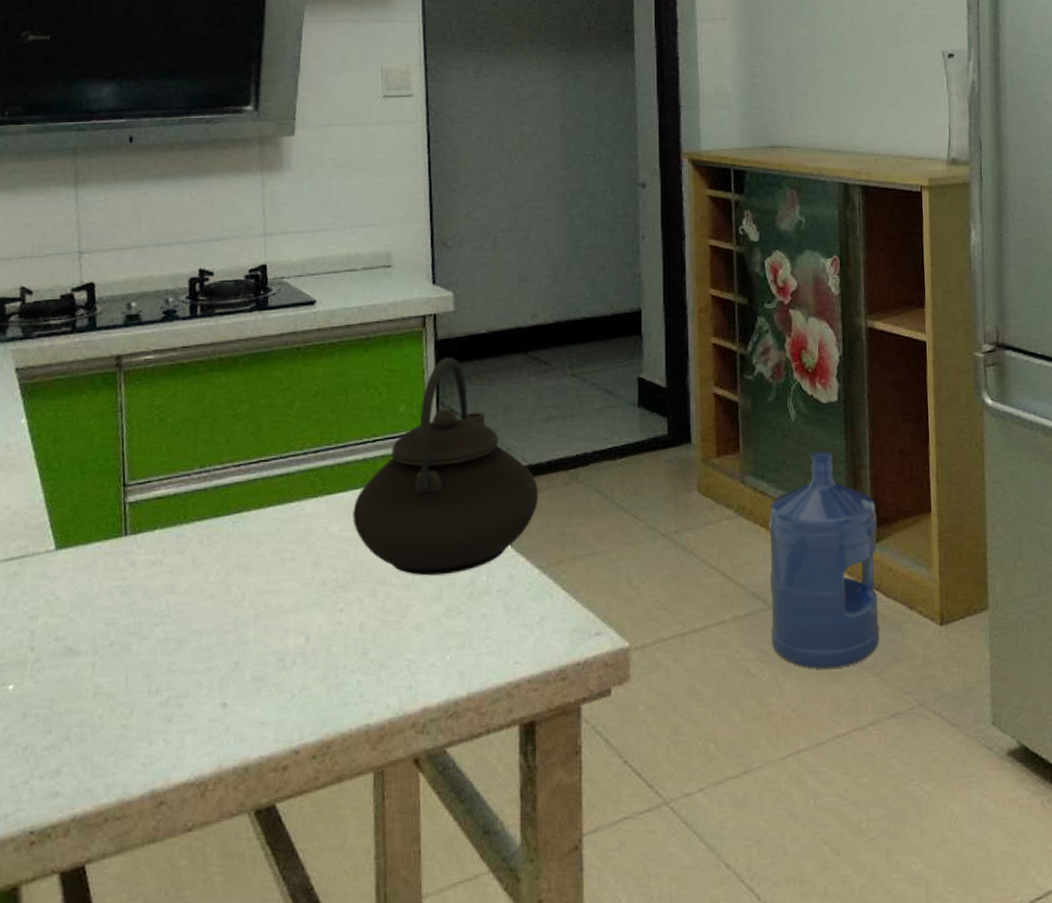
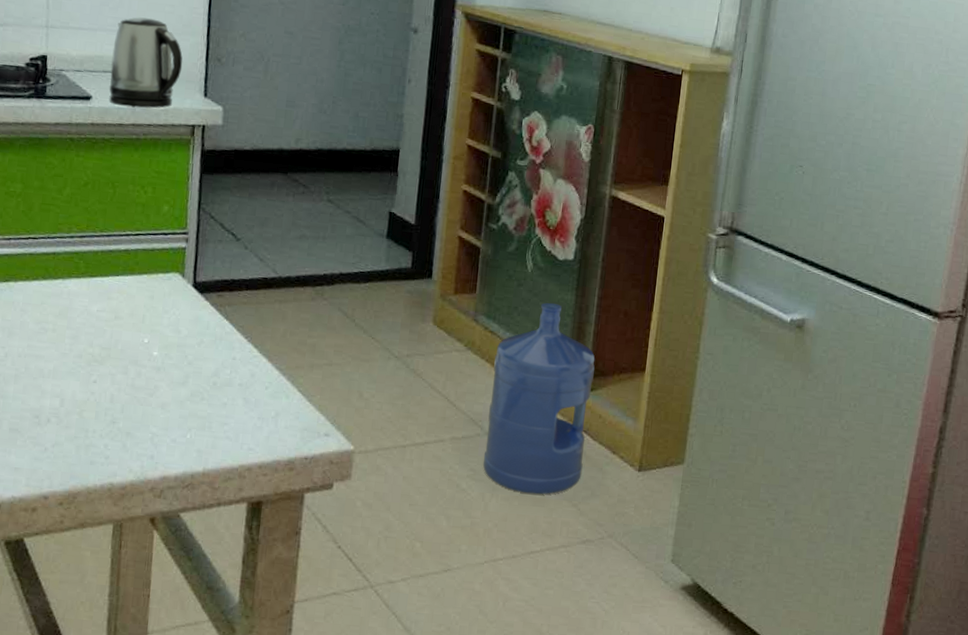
kettle: none [333,211,408,307] -> present [109,17,183,109]
teapot: present [352,358,539,576] -> none [111,167,286,364]

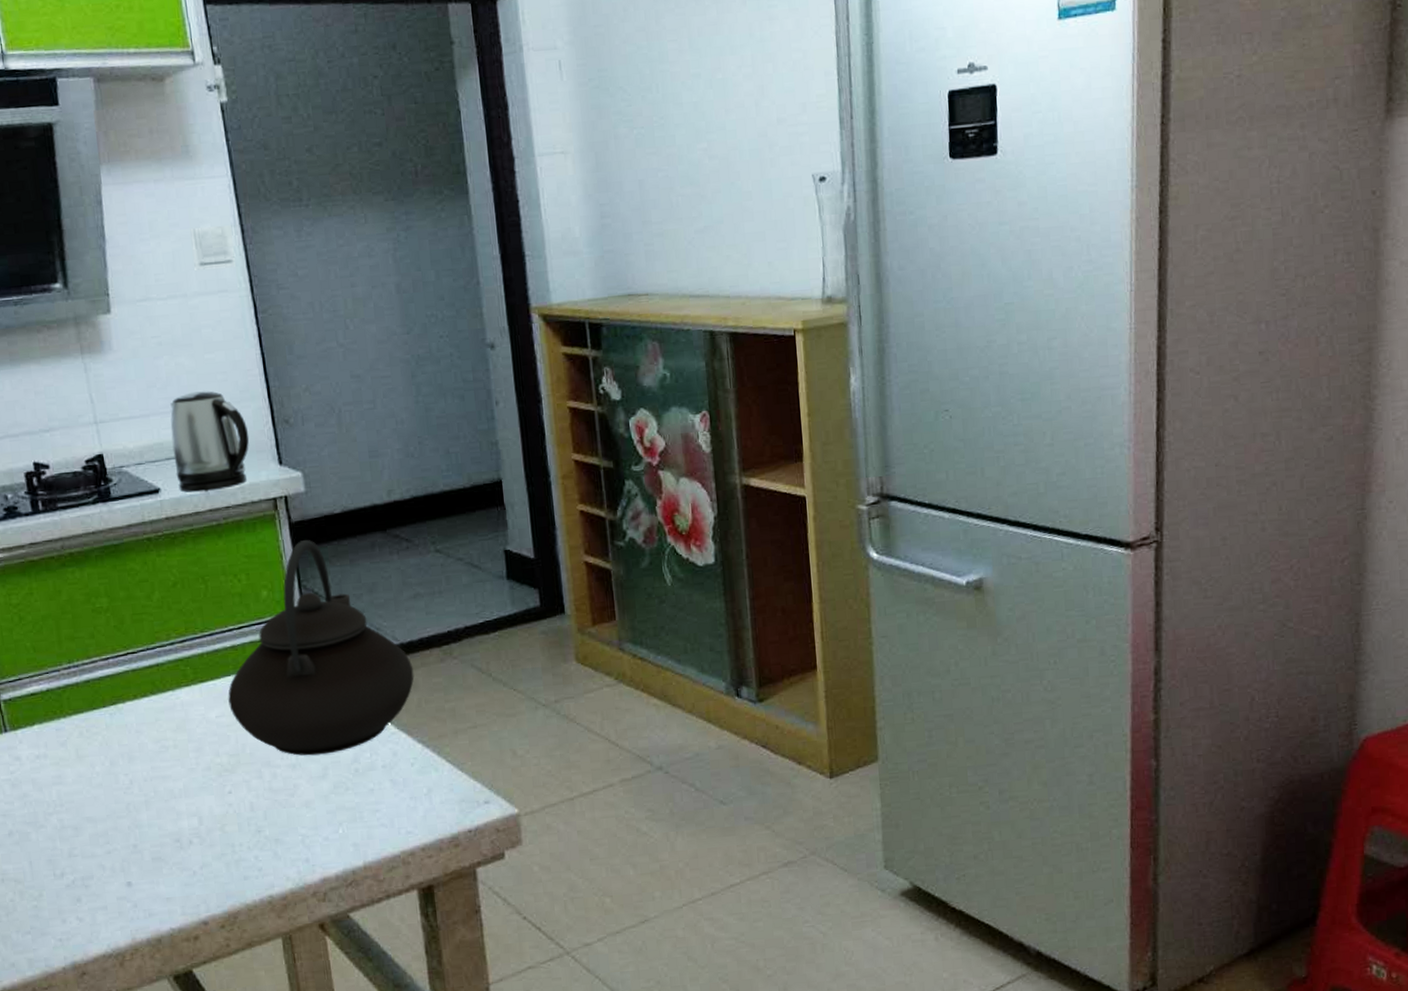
teapot: none [111,167,286,364] -> present [227,540,415,756]
water jug: present [483,302,596,495] -> none [650,614,769,825]

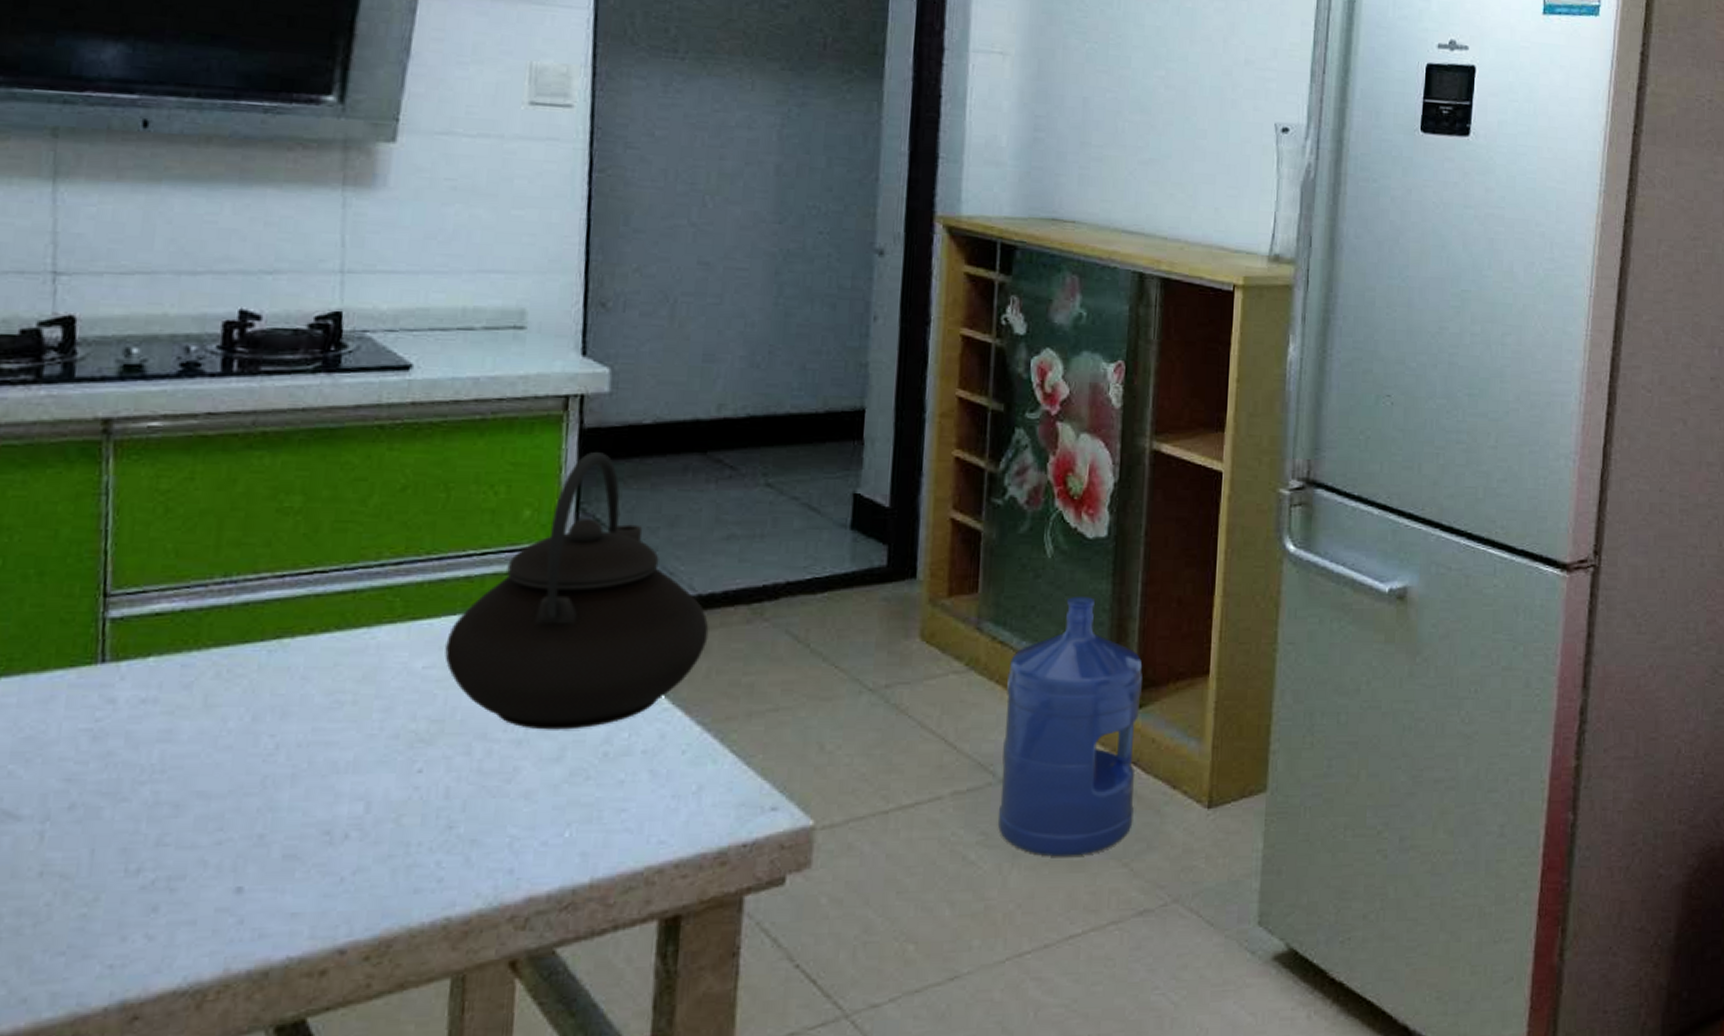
kettle: present [170,391,250,494] -> none [438,252,550,377]
water jug: none [650,614,769,825] -> present [997,595,1143,857]

